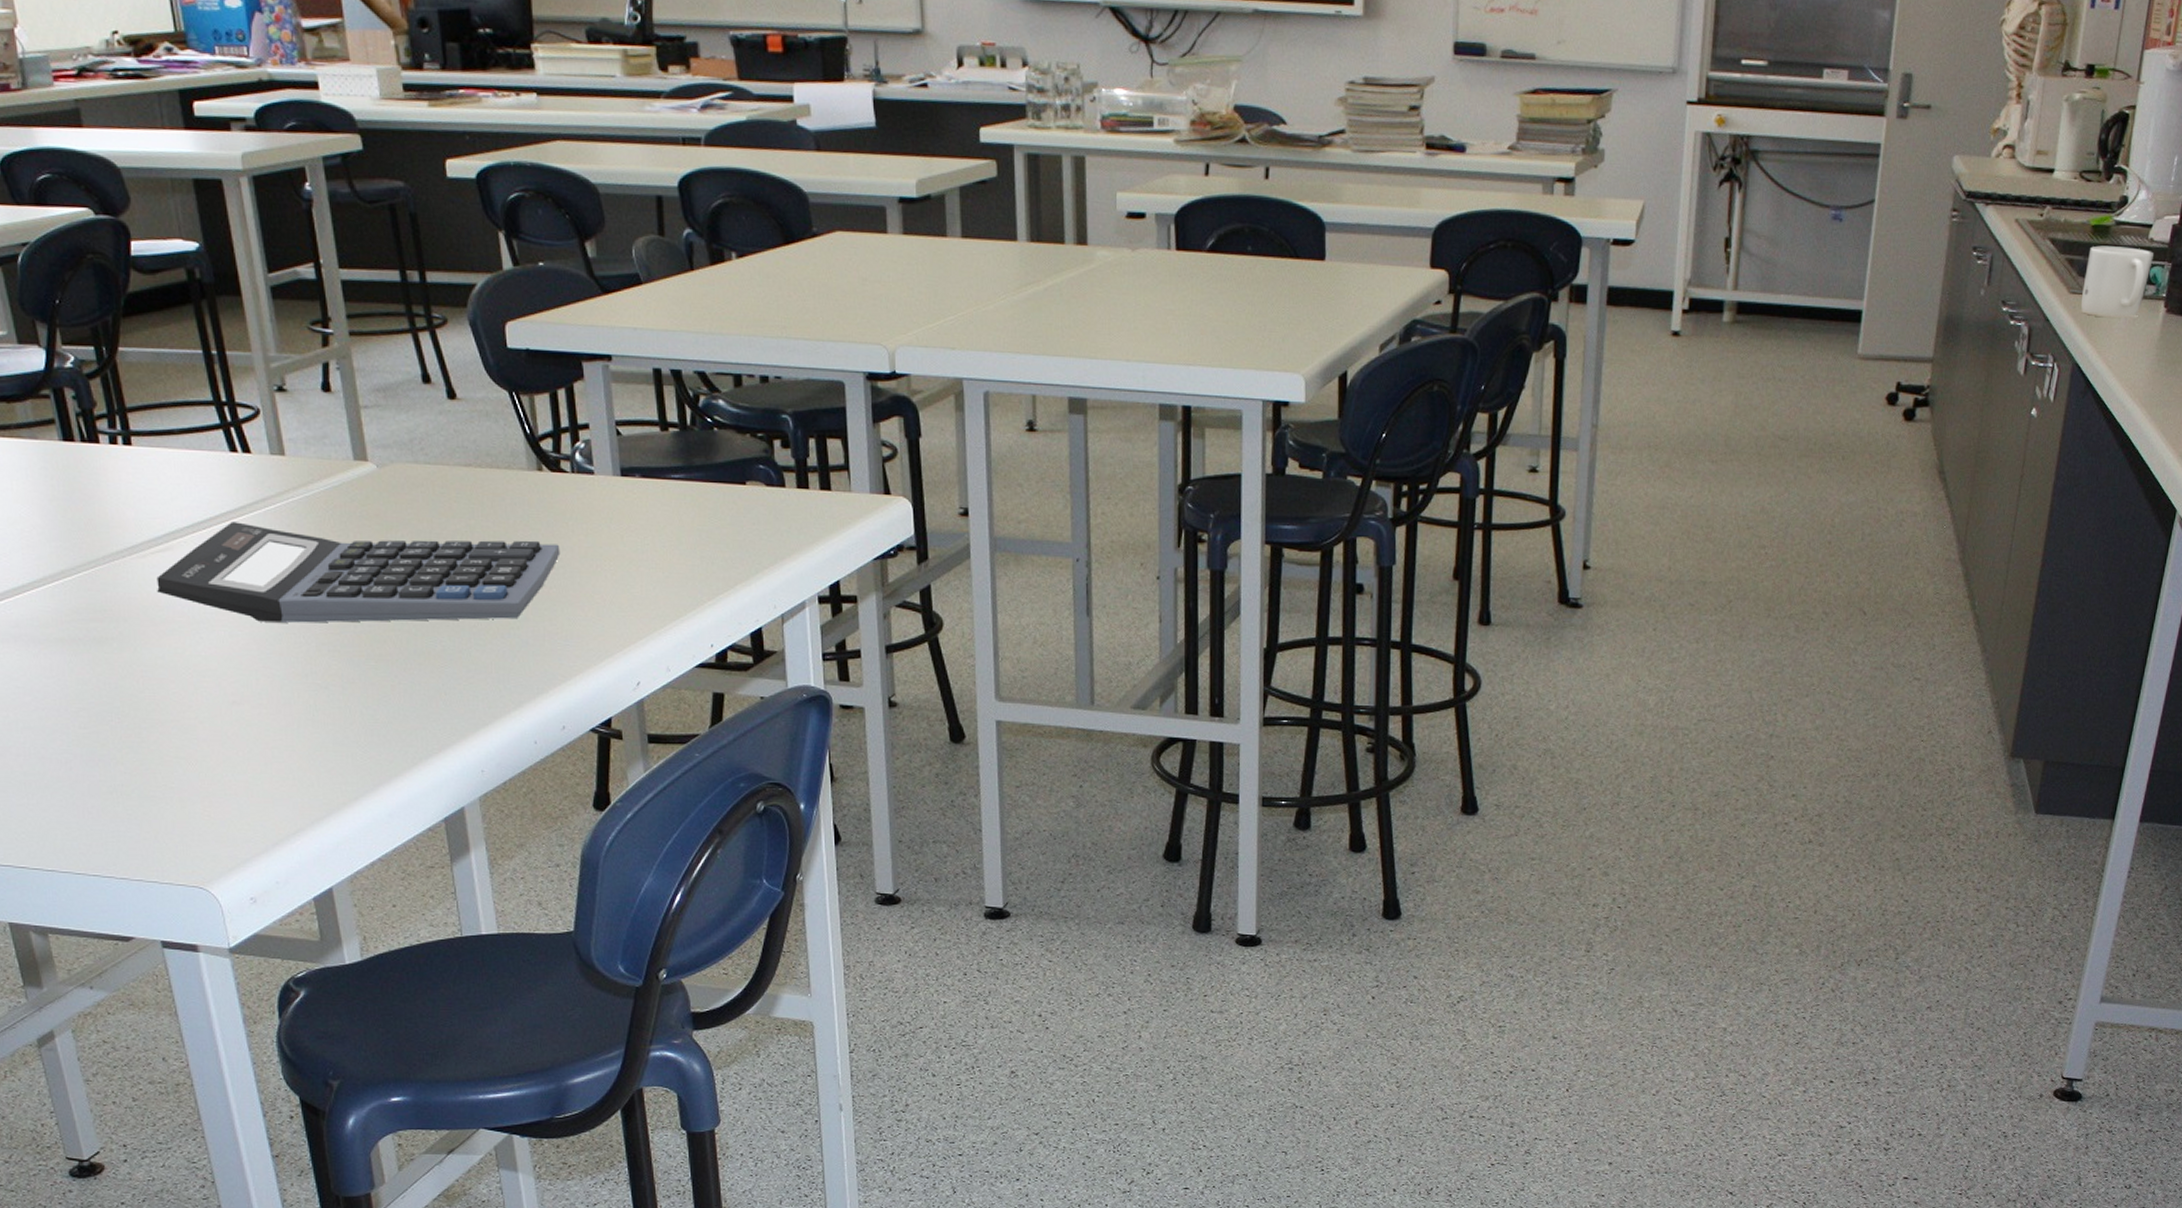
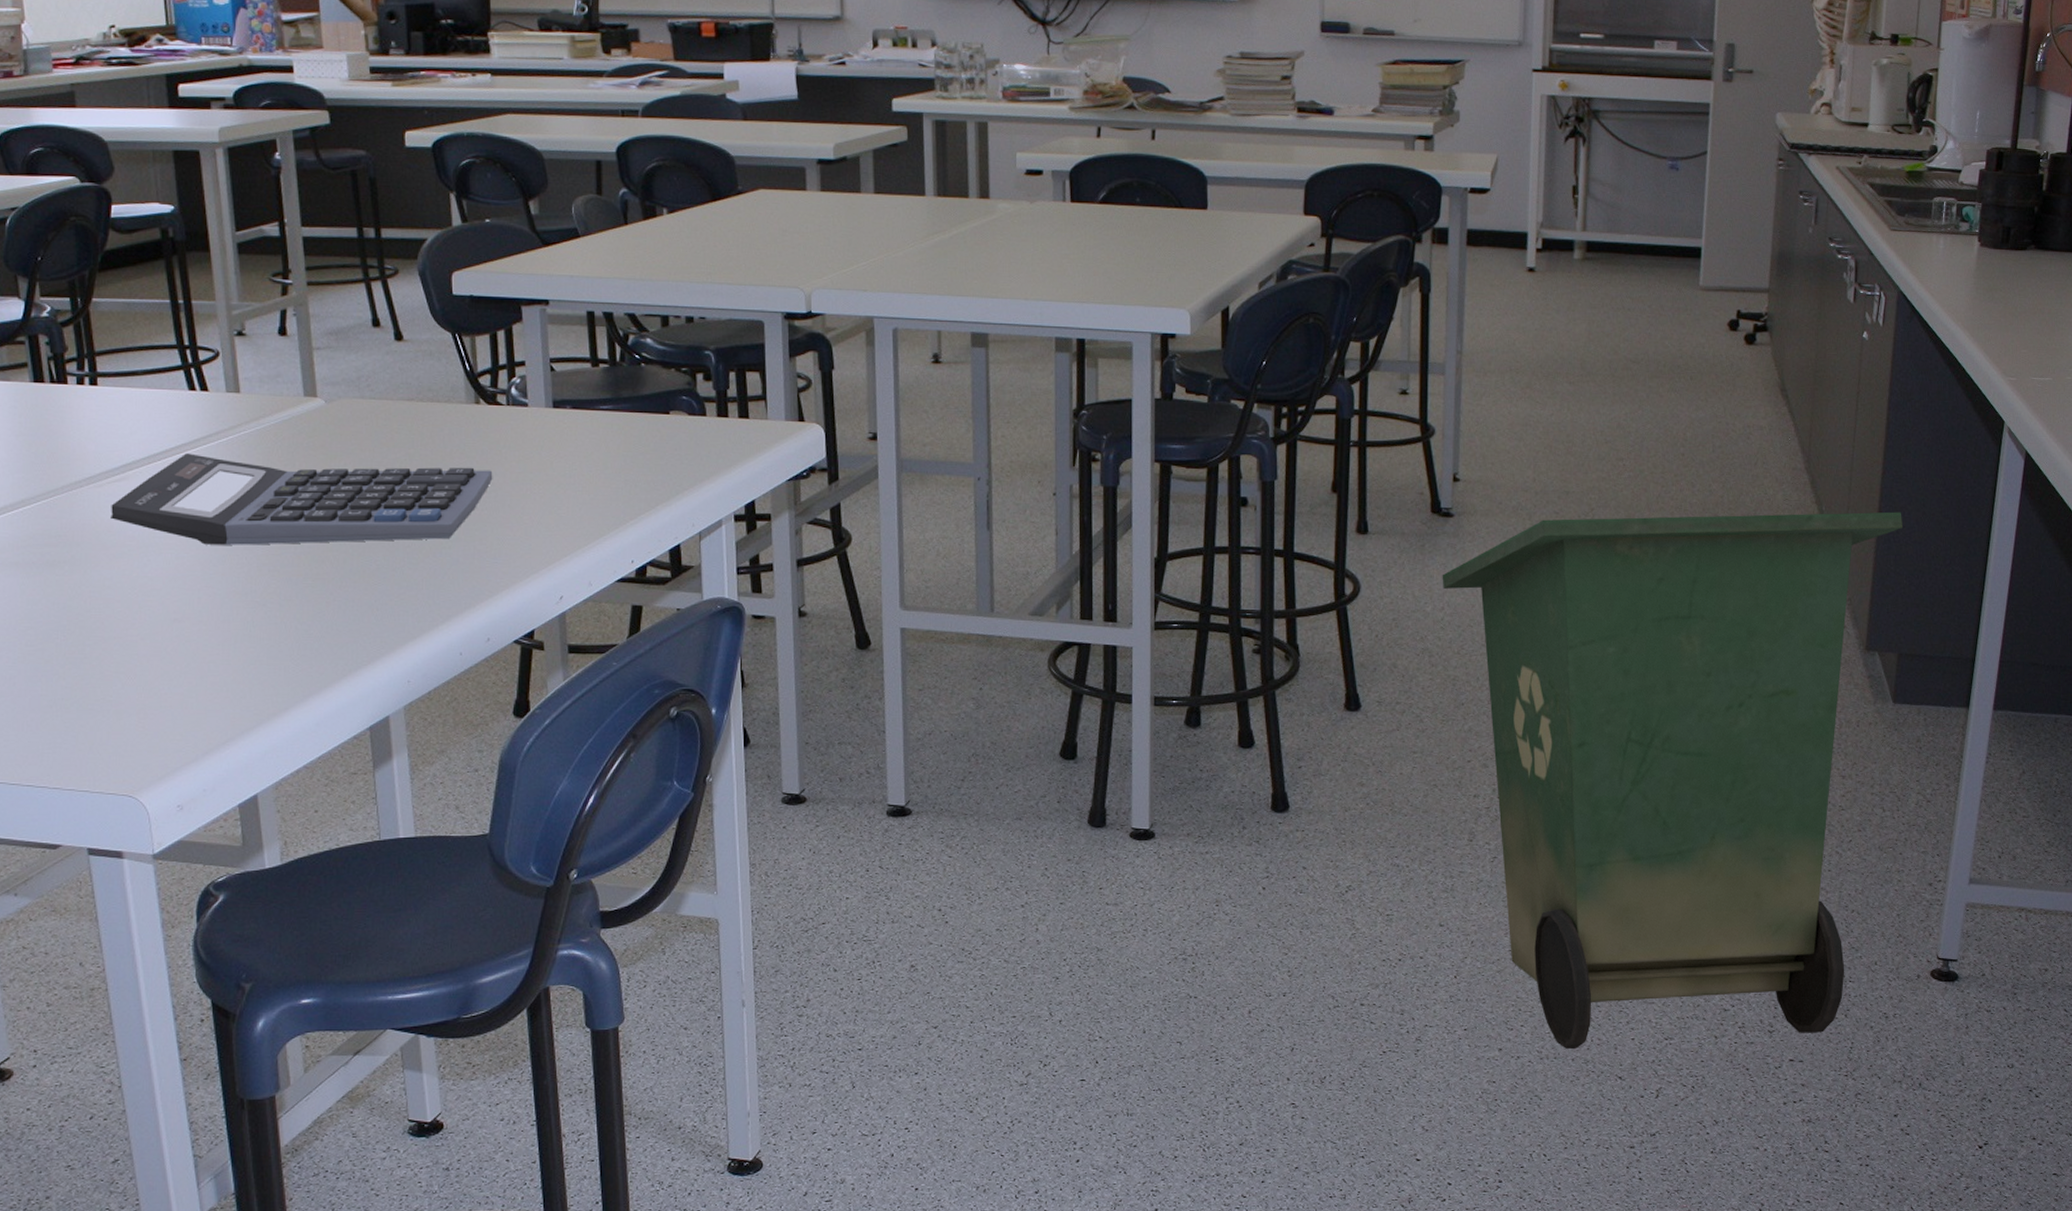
recycling bin: none [1567,608,2060,1165] -> present [1442,511,1902,1050]
mug: present [2080,245,2155,319] -> none [1901,188,1965,252]

